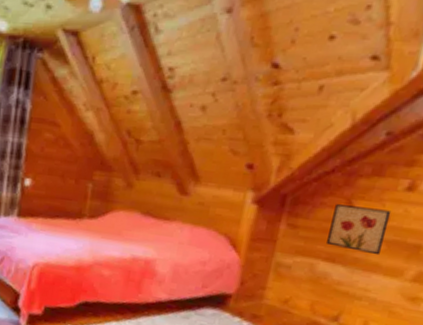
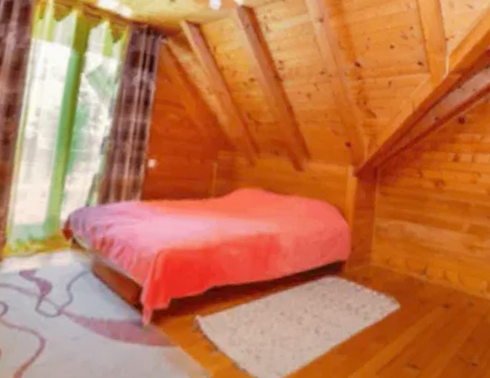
wall art: present [327,204,392,256] -> none [410,174,447,214]

